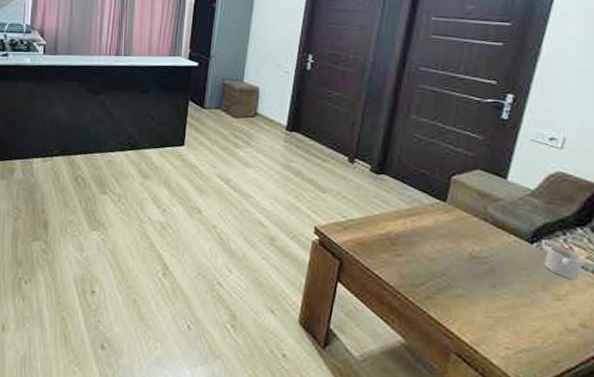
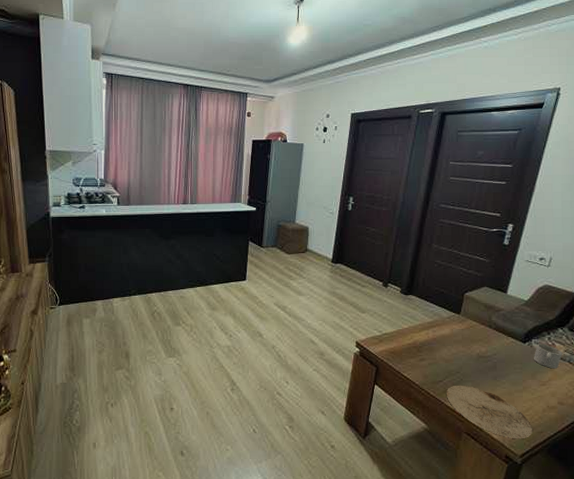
plate: none [428,290,545,369] -> present [446,385,532,439]

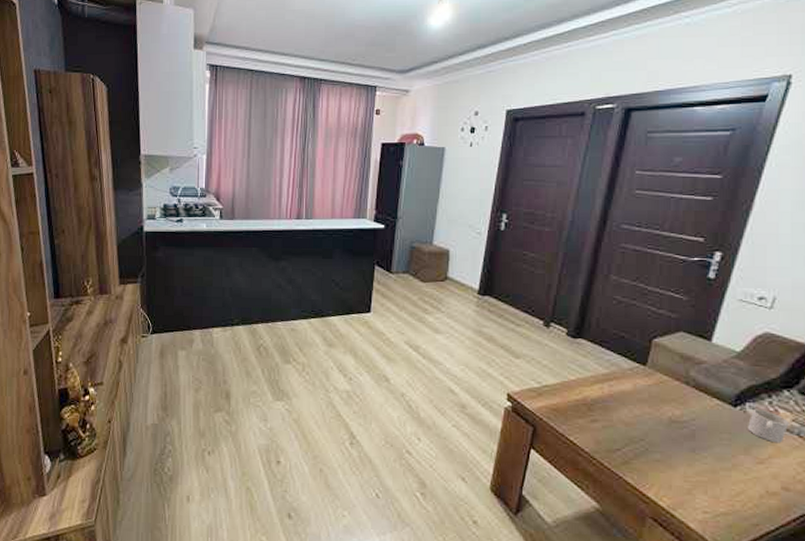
plate: present [446,385,532,439] -> none [625,455,744,532]

